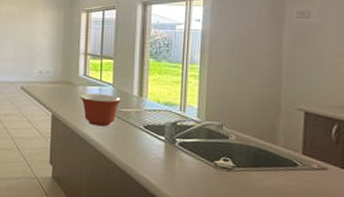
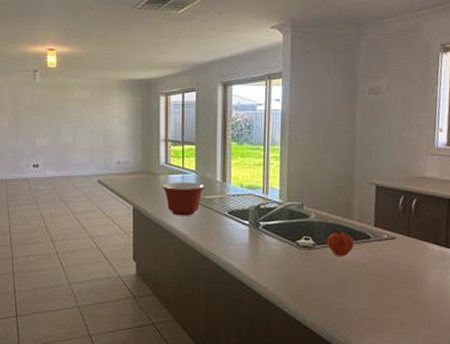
fruit: none [247,154,280,183] -> present [326,230,355,257]

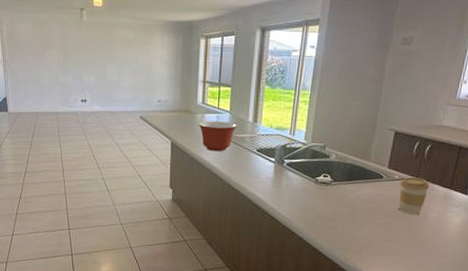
fruit: present [326,230,355,257] -> none [343,170,368,193]
coffee cup: none [390,236,424,279] -> present [399,177,430,214]

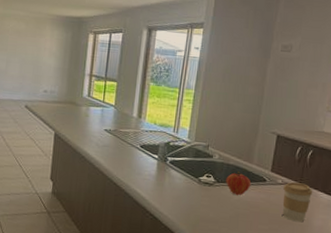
mixing bowl: present [198,121,238,152] -> none [82,113,122,146]
fruit: none [343,170,368,193] -> present [226,172,252,196]

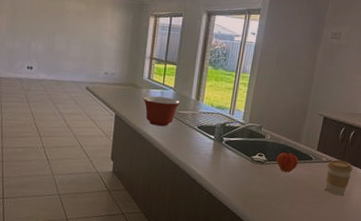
mixing bowl: none [82,113,122,146] -> present [143,96,181,127]

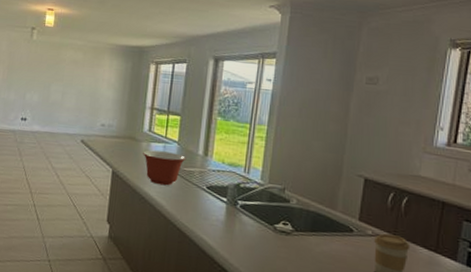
fruit: present [276,151,299,173] -> none [305,219,336,248]

